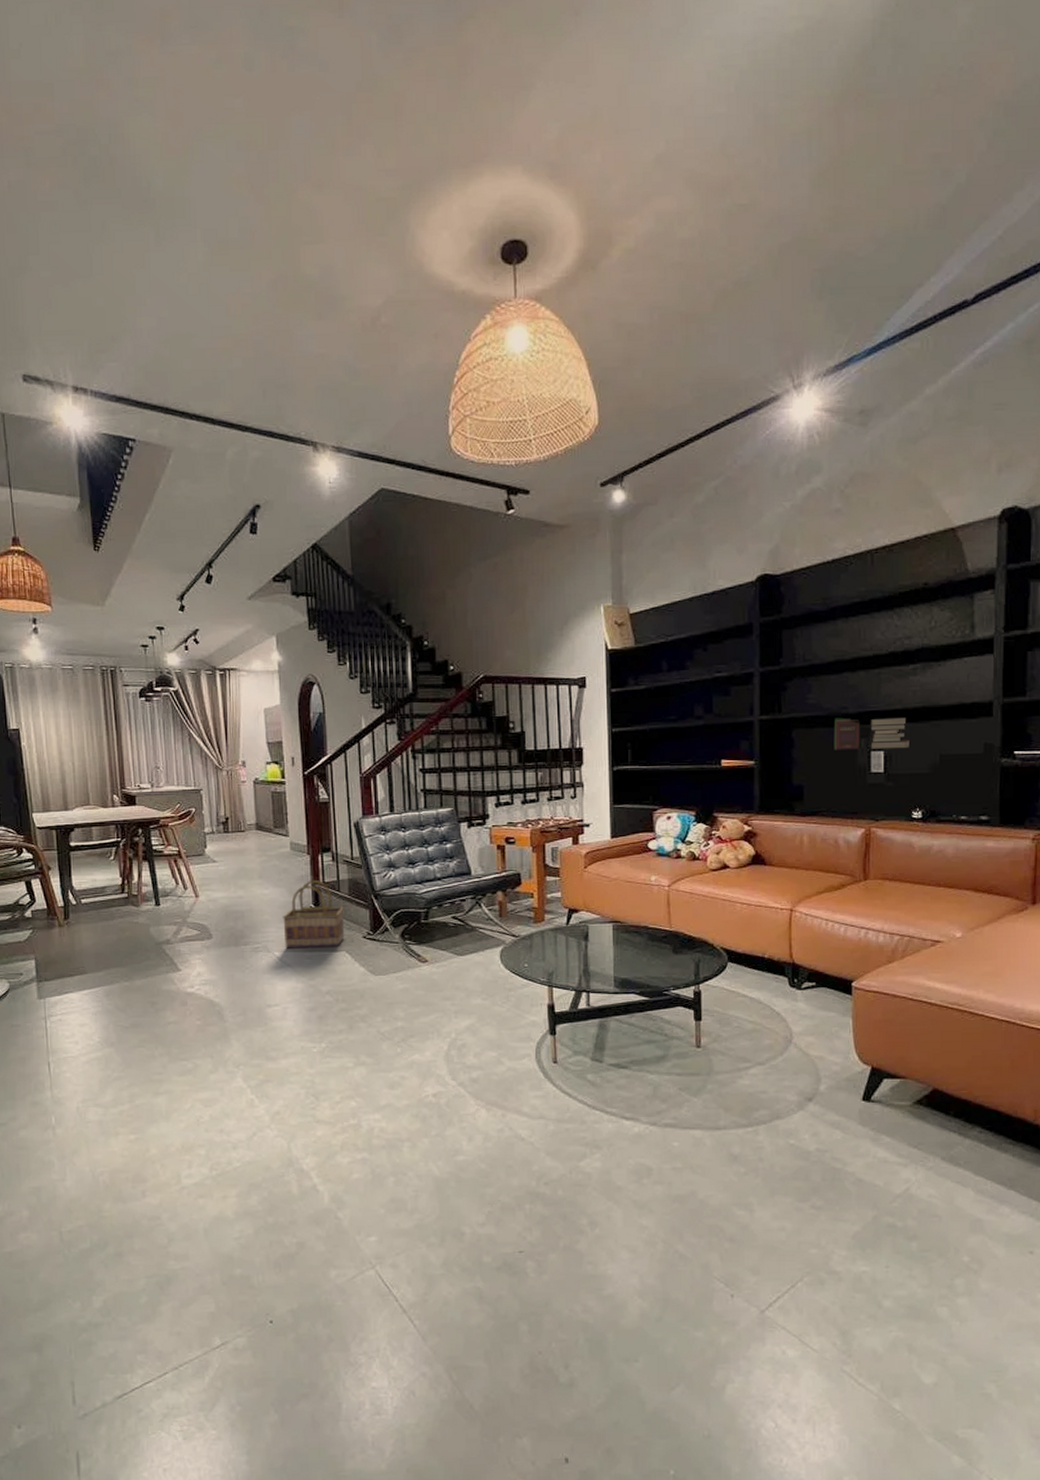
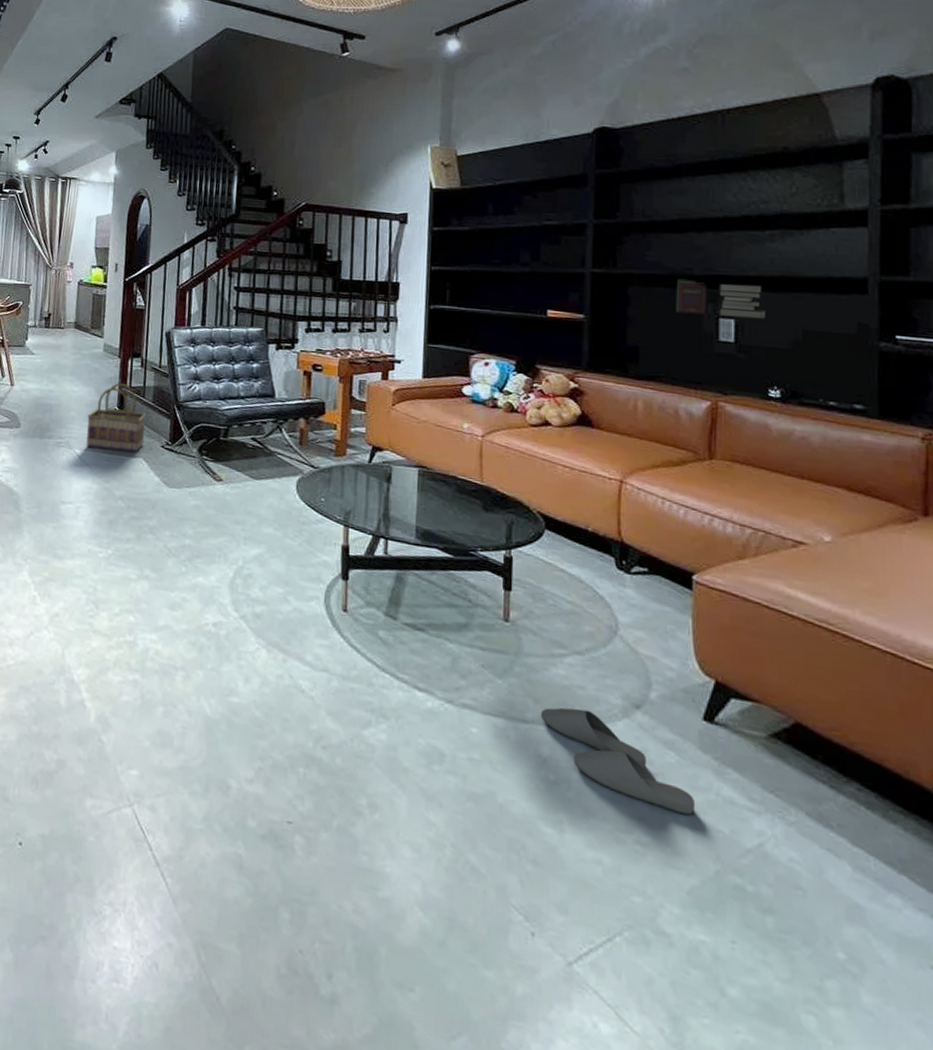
slippers: none [731,1110,857,1178] -> present [540,707,696,815]

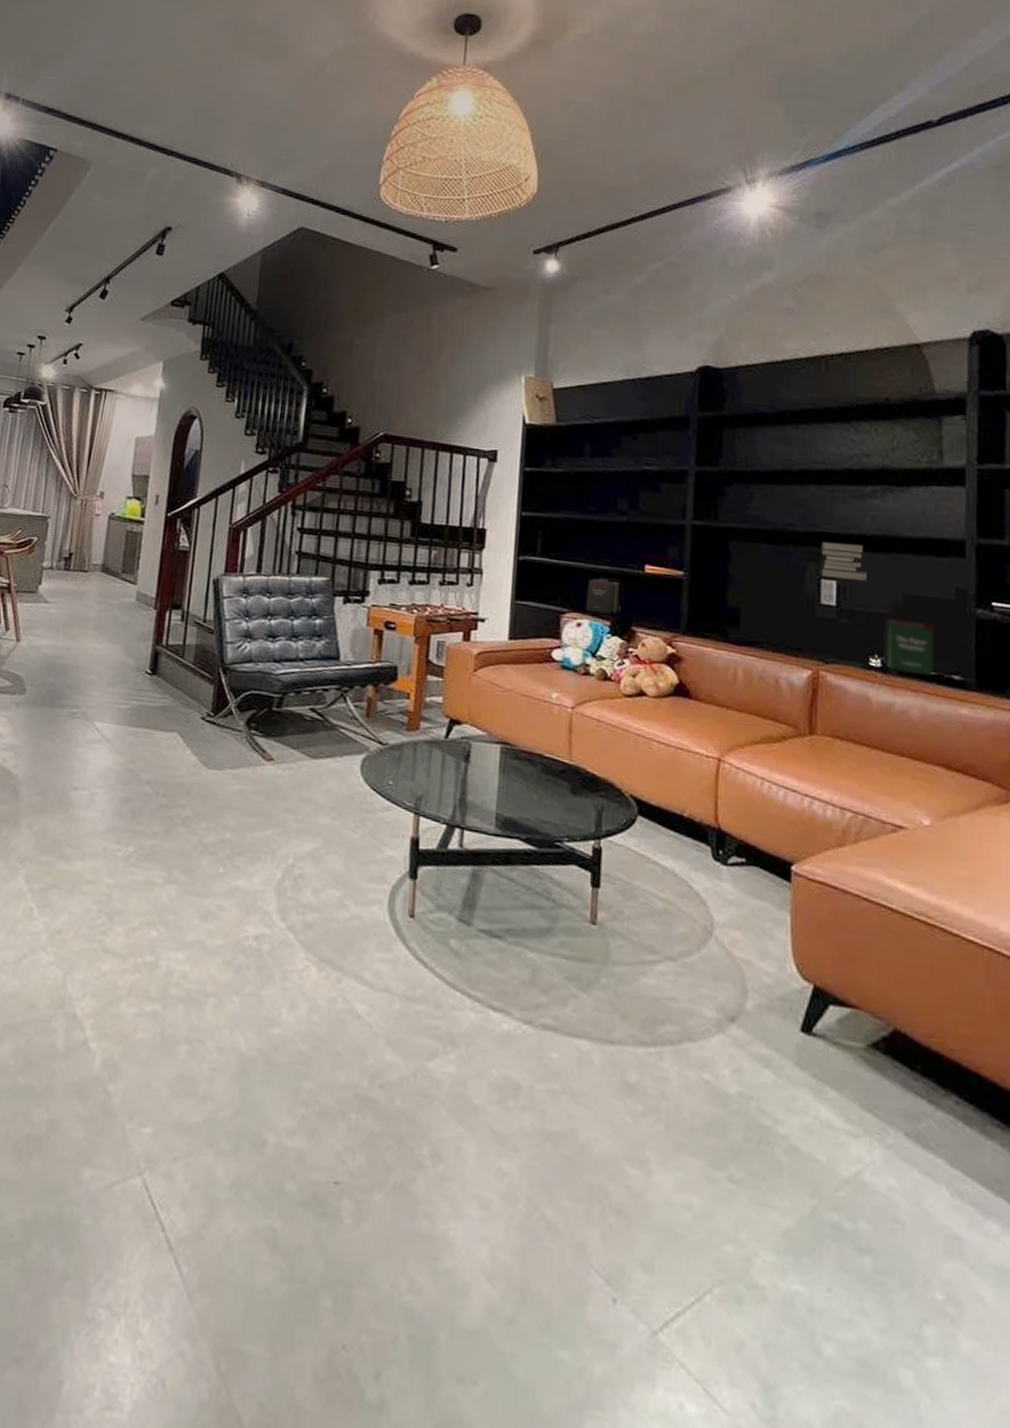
basket: present [86,382,147,452] -> none [108,639,185,725]
books: none [492,322,525,354] -> present [585,577,621,614]
slippers: present [540,707,696,815] -> none [628,1023,792,1144]
books: present [675,278,711,315] -> none [777,534,813,576]
books: none [783,353,836,406] -> present [884,618,936,677]

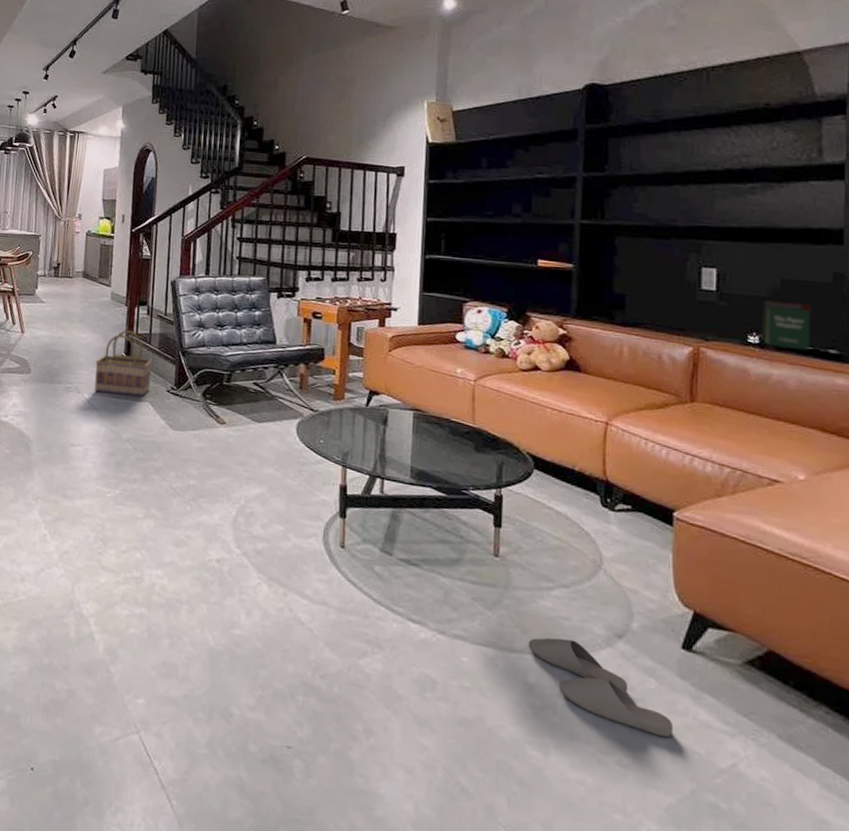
basket: none [108,639,185,725] -> present [94,329,153,397]
books: present [585,577,621,614] -> none [484,271,516,302]
slippers: none [628,1023,792,1144] -> present [528,637,674,738]
books: present [819,540,867,582] -> none [700,233,746,269]

